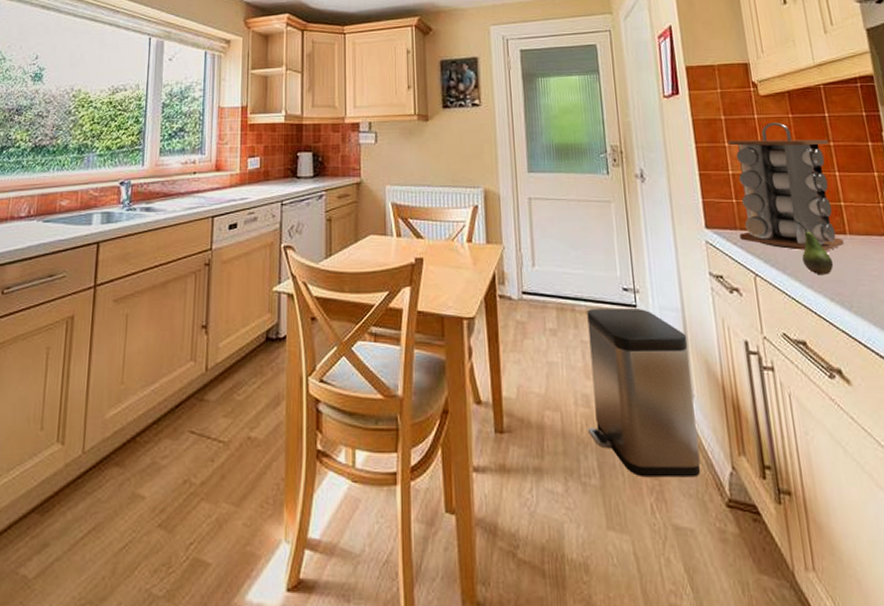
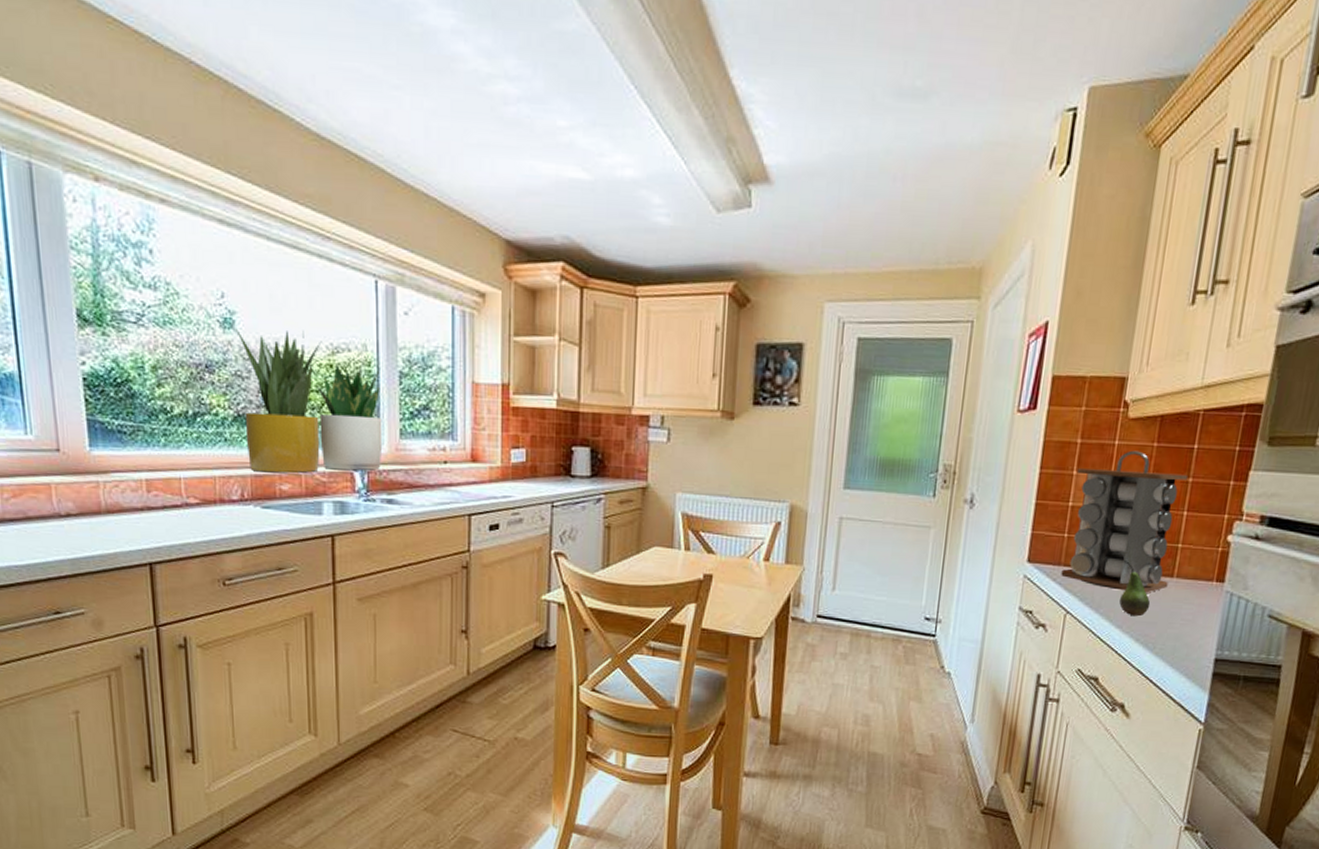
planter: none [38,78,106,192] -> present [236,328,322,473]
planter: none [96,100,148,186] -> present [317,364,383,471]
pedal bin: present [587,309,700,476] -> none [862,636,981,788]

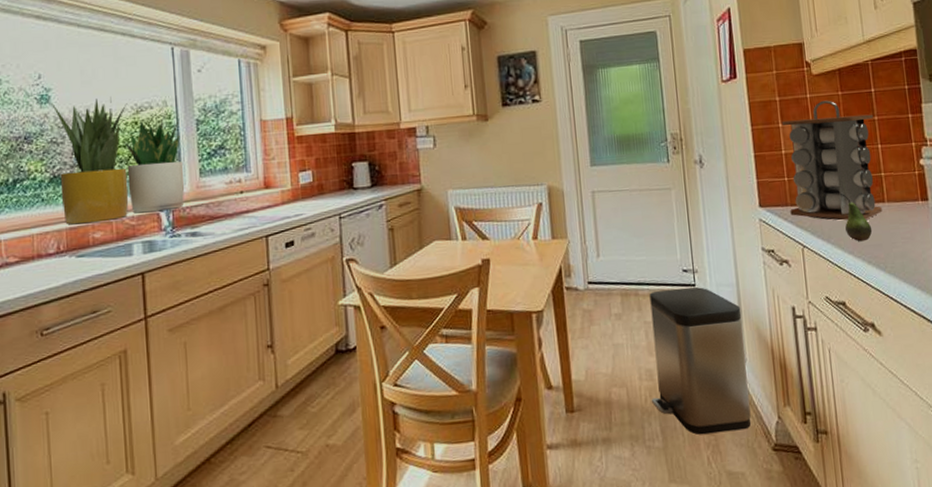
pedal bin: none [862,636,981,788] -> present [649,287,751,434]

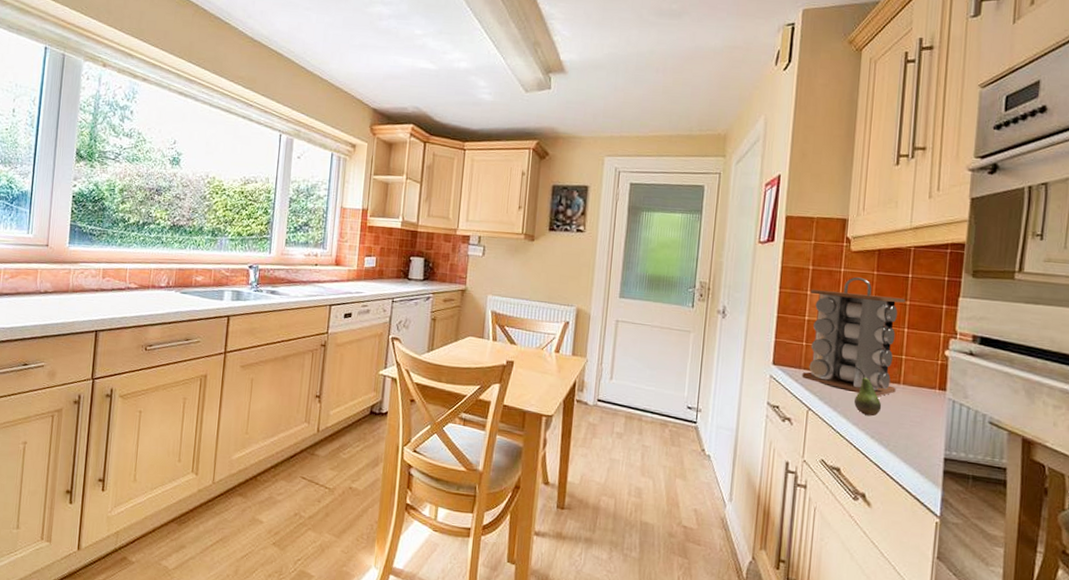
planter: present [51,96,129,225] -> none [176,164,238,269]
planter: present [124,118,185,214] -> none [228,192,277,269]
pedal bin: present [649,287,751,434] -> none [635,420,736,561]

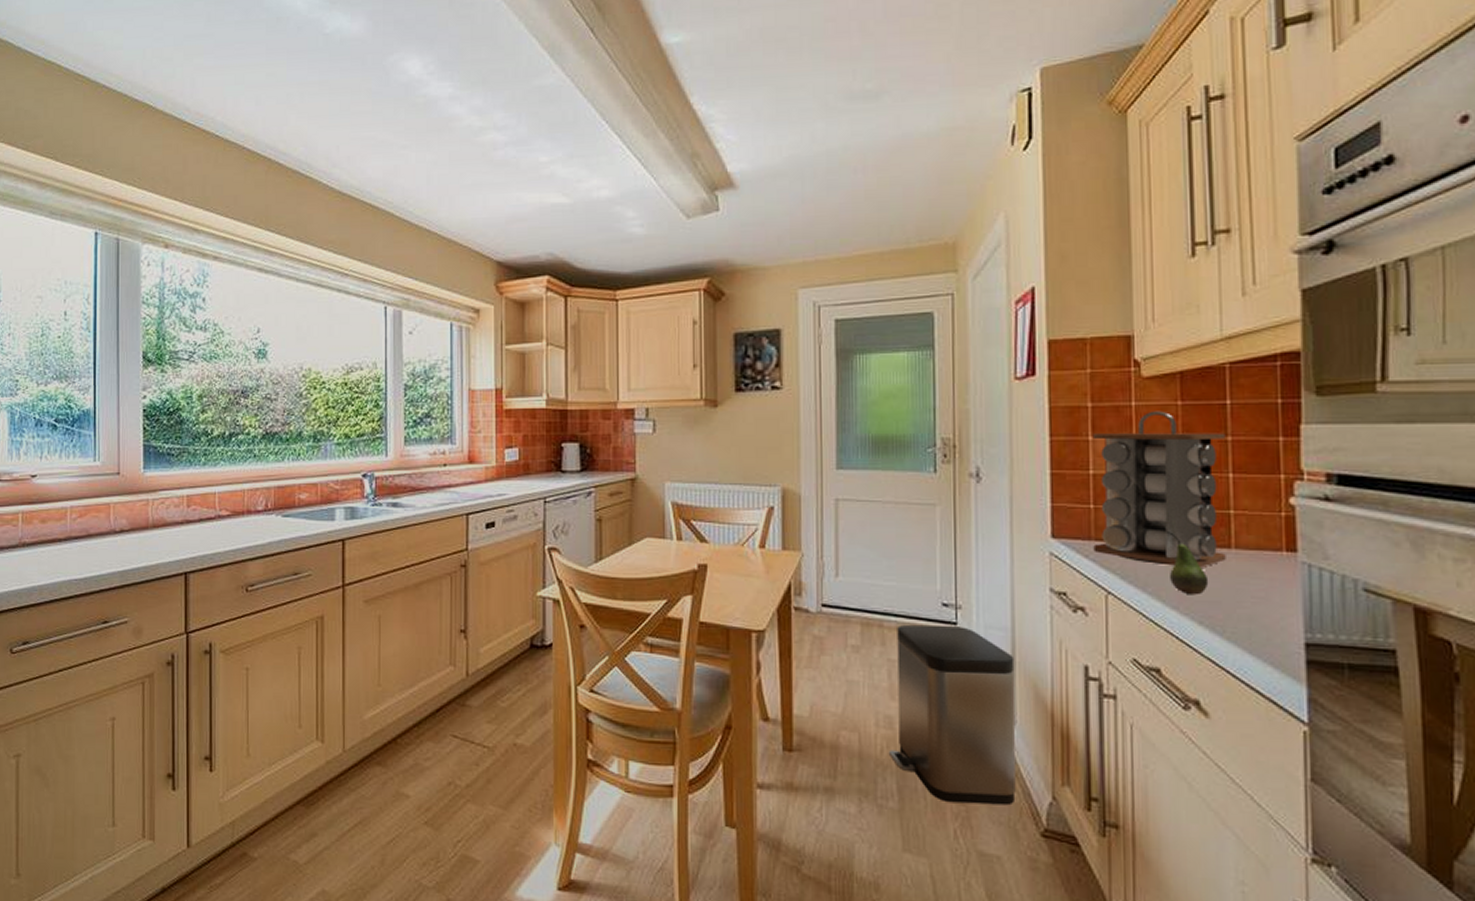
pedal bin: none [635,420,736,561] -> present [888,625,1016,804]

